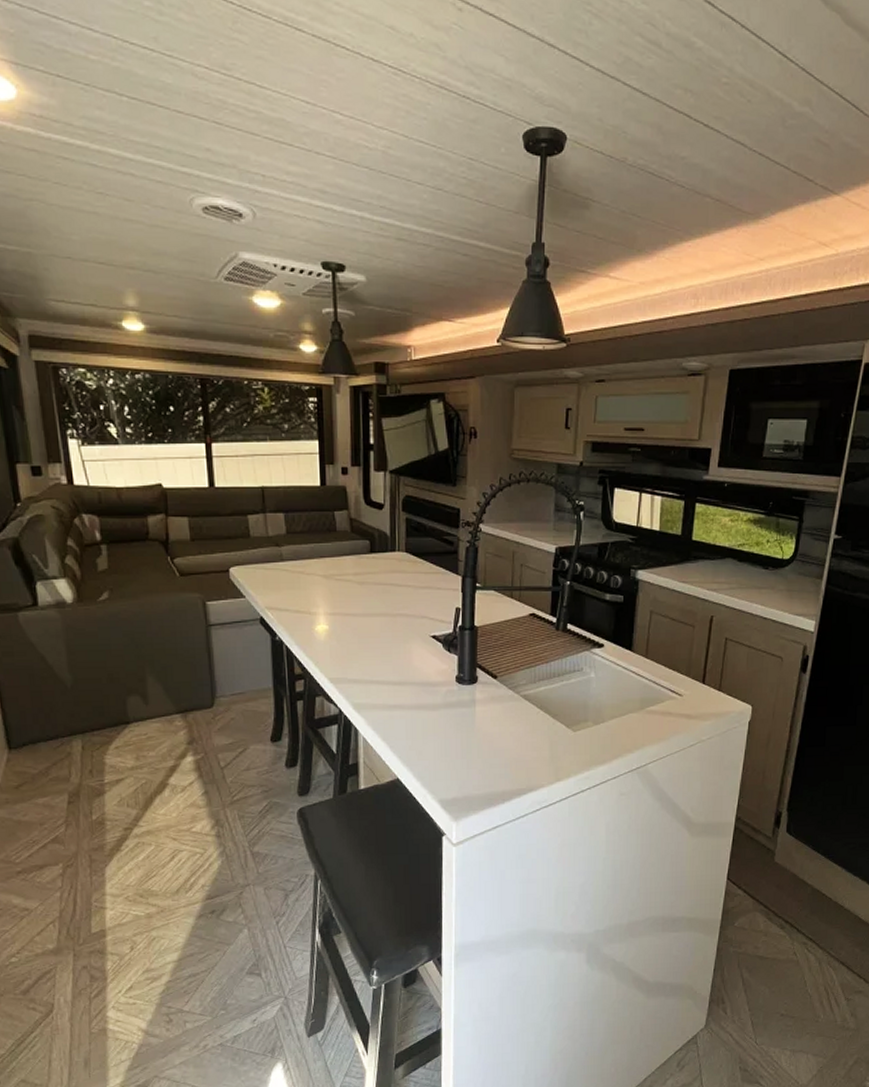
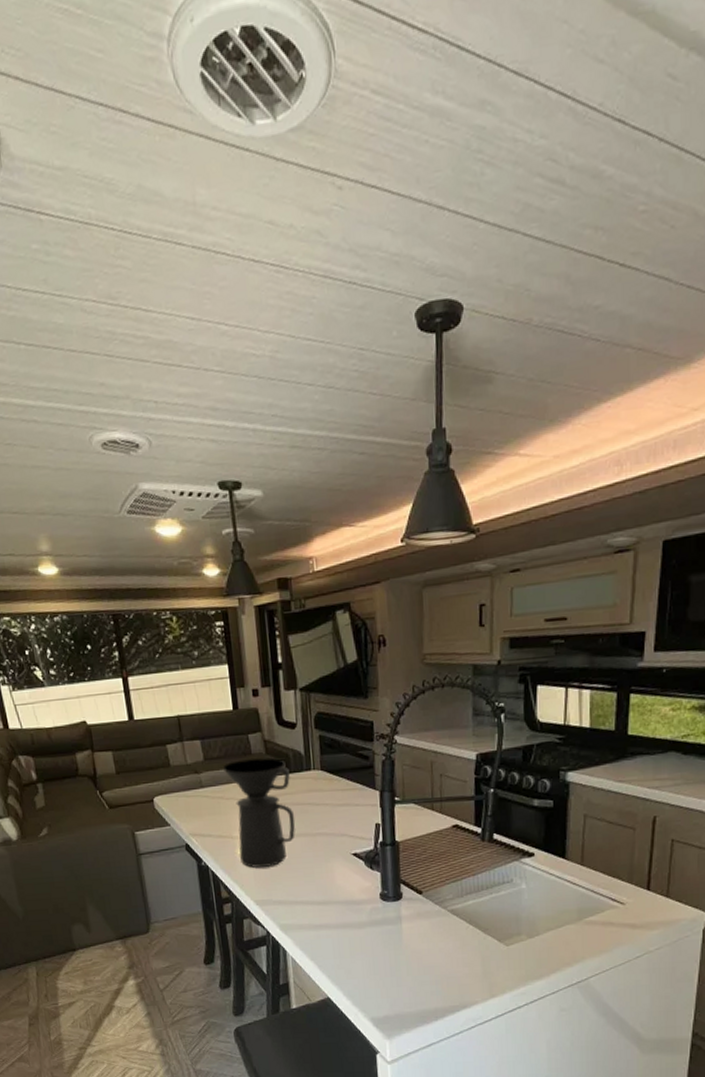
coffee maker: none [306,536,376,645] -> present [223,758,295,868]

